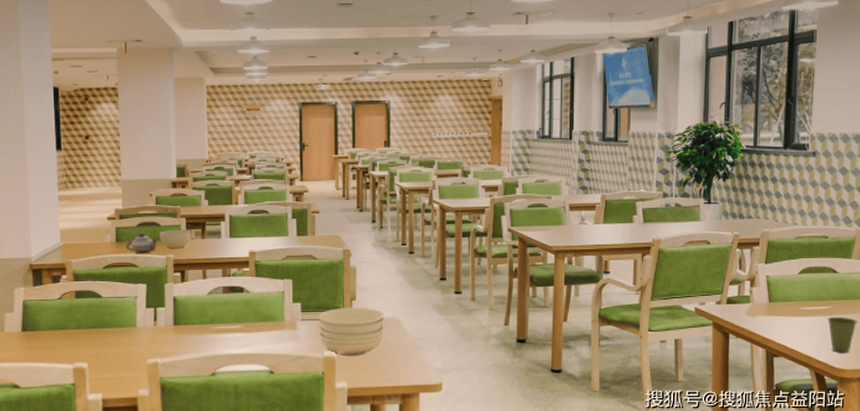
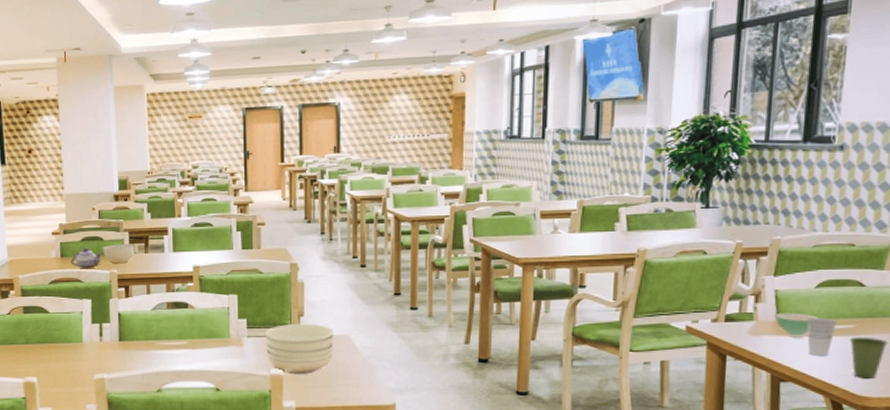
bowl: none [767,295,803,318] -> present [774,312,820,338]
cup: none [793,300,817,333] -> present [806,318,837,356]

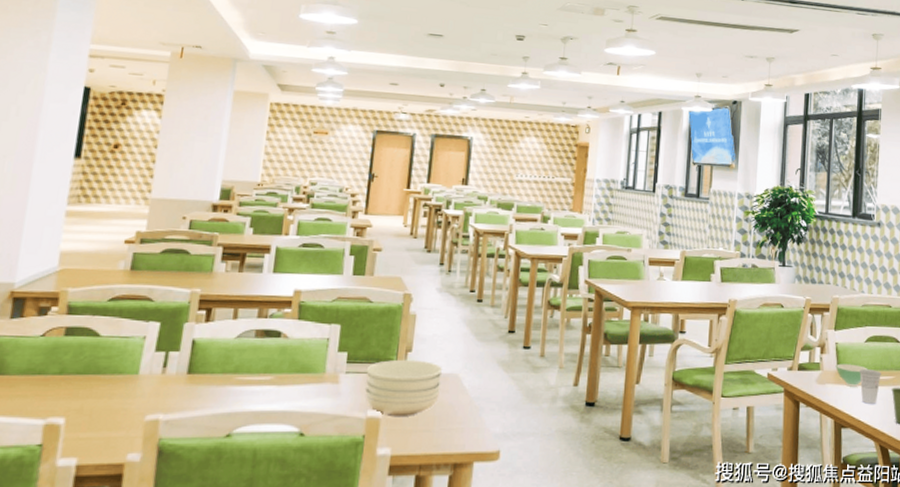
teapot: present [70,247,103,269] -> none [141,260,187,287]
bowl: present [102,244,135,264] -> none [186,259,227,283]

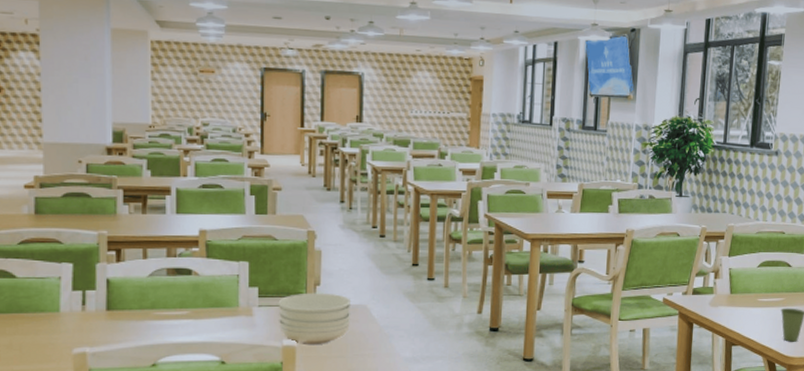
bowl: present [835,363,869,387] -> none [728,287,760,308]
cup: present [859,369,881,404] -> none [751,292,772,324]

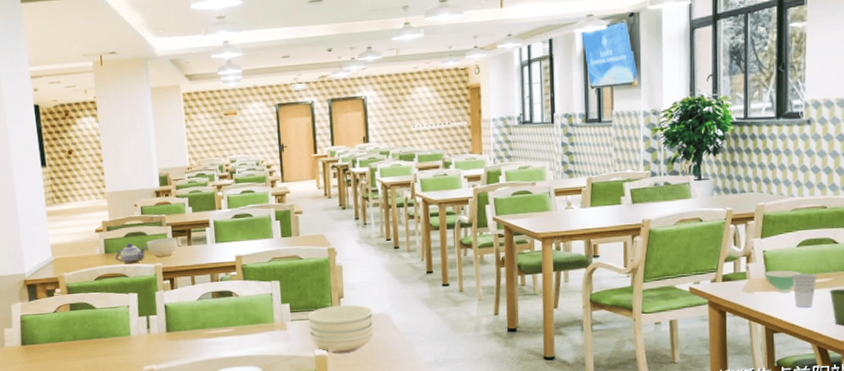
teapot: none [47,204,90,229] -> present [115,242,147,264]
bowl: none [89,202,130,225] -> present [145,237,178,258]
bowl: none [728,287,760,308] -> present [764,270,802,293]
cup: none [751,292,772,324] -> present [792,273,817,308]

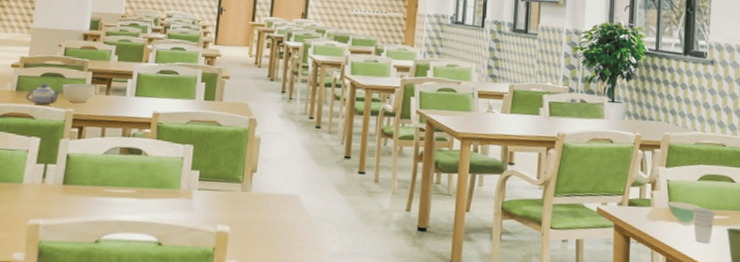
bowl: present [307,304,375,353] -> none [214,179,285,233]

